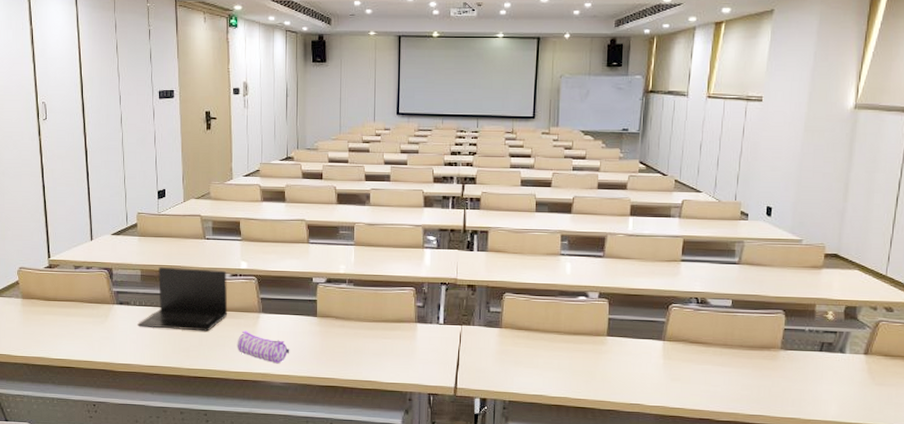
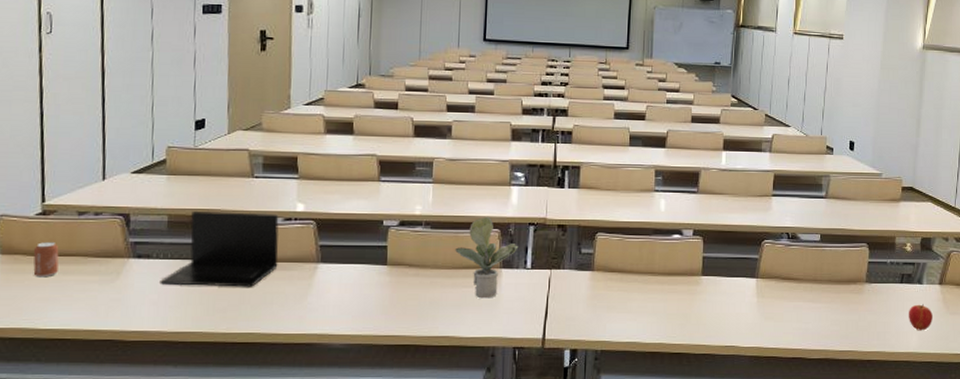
can: none [44,290,63,318] -> present [33,242,59,278]
pencil case: present [237,331,290,364] -> none [287,284,354,322]
potted plant: none [375,276,432,349] -> present [455,216,519,299]
apple: none [828,373,855,400] -> present [909,304,933,331]

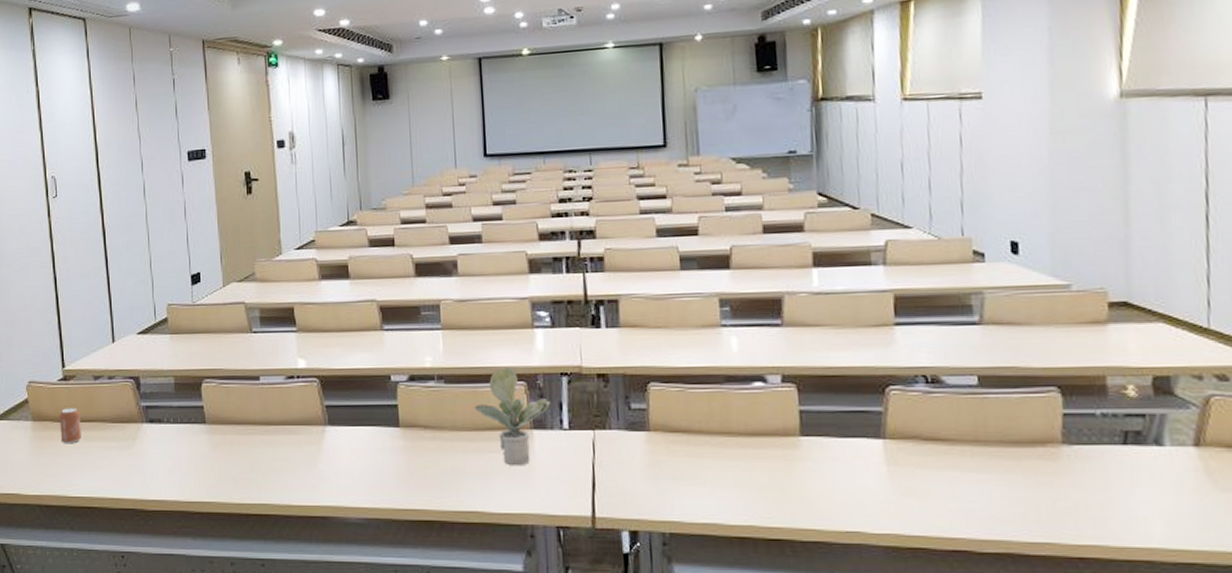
laptop: present [160,211,279,287] -> none [172,371,285,453]
apple: present [909,304,933,331] -> none [1143,476,1189,516]

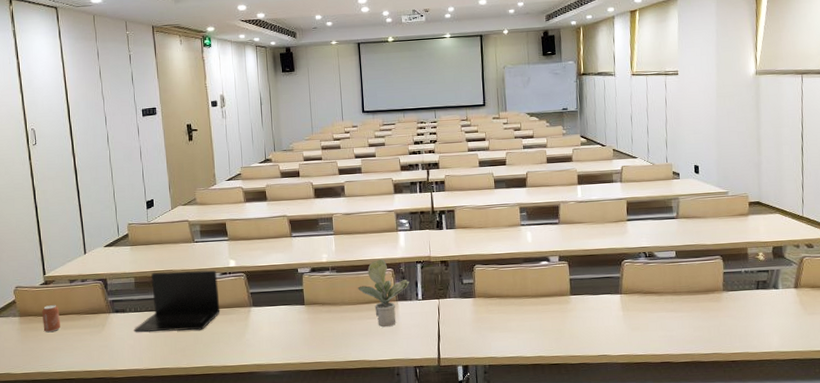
laptop: none [172,371,285,453] -> present [134,270,220,332]

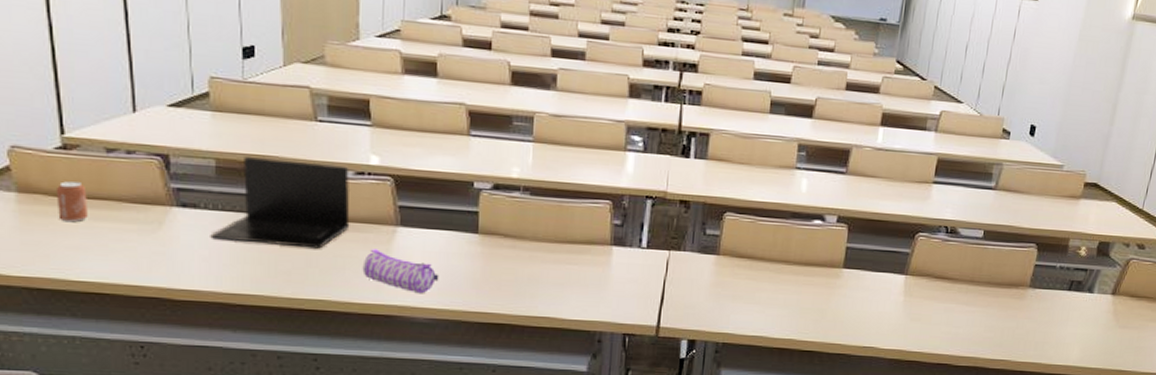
pencil case: none [231,325,282,354] -> present [362,249,439,294]
potted plant: present [358,258,410,328] -> none [558,185,633,279]

